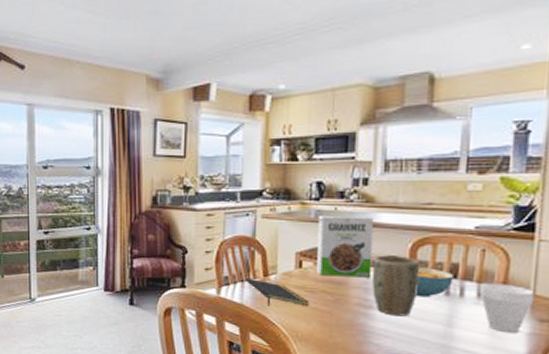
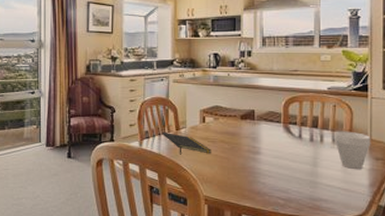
cereal box: present [317,215,374,278] -> none [216,79,257,129]
plant pot: present [371,255,420,317] -> none [257,111,292,160]
cereal bowl: present [415,267,453,298] -> none [289,120,315,144]

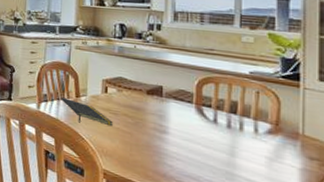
cup: present [334,131,371,170] -> none [257,120,304,168]

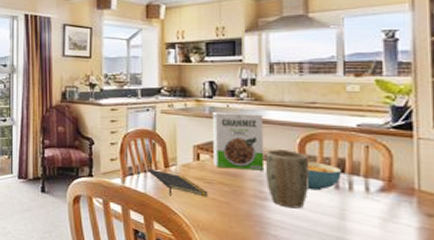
cereal box: none [119,50,167,107] -> present [213,111,265,171]
plant pot: none [165,88,205,143] -> present [264,149,310,209]
cereal bowl: none [202,102,233,129] -> present [307,162,341,191]

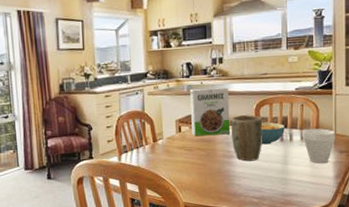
notepad: present [149,170,208,196] -> none [141,145,188,166]
cup: none [368,177,420,228] -> present [302,128,336,164]

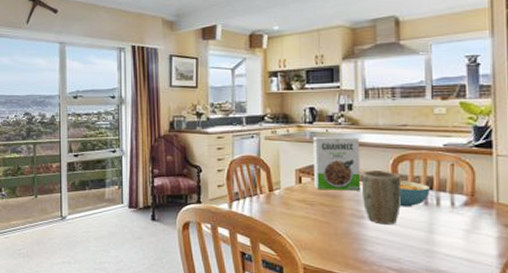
cup: present [302,128,336,164] -> none [453,193,499,238]

